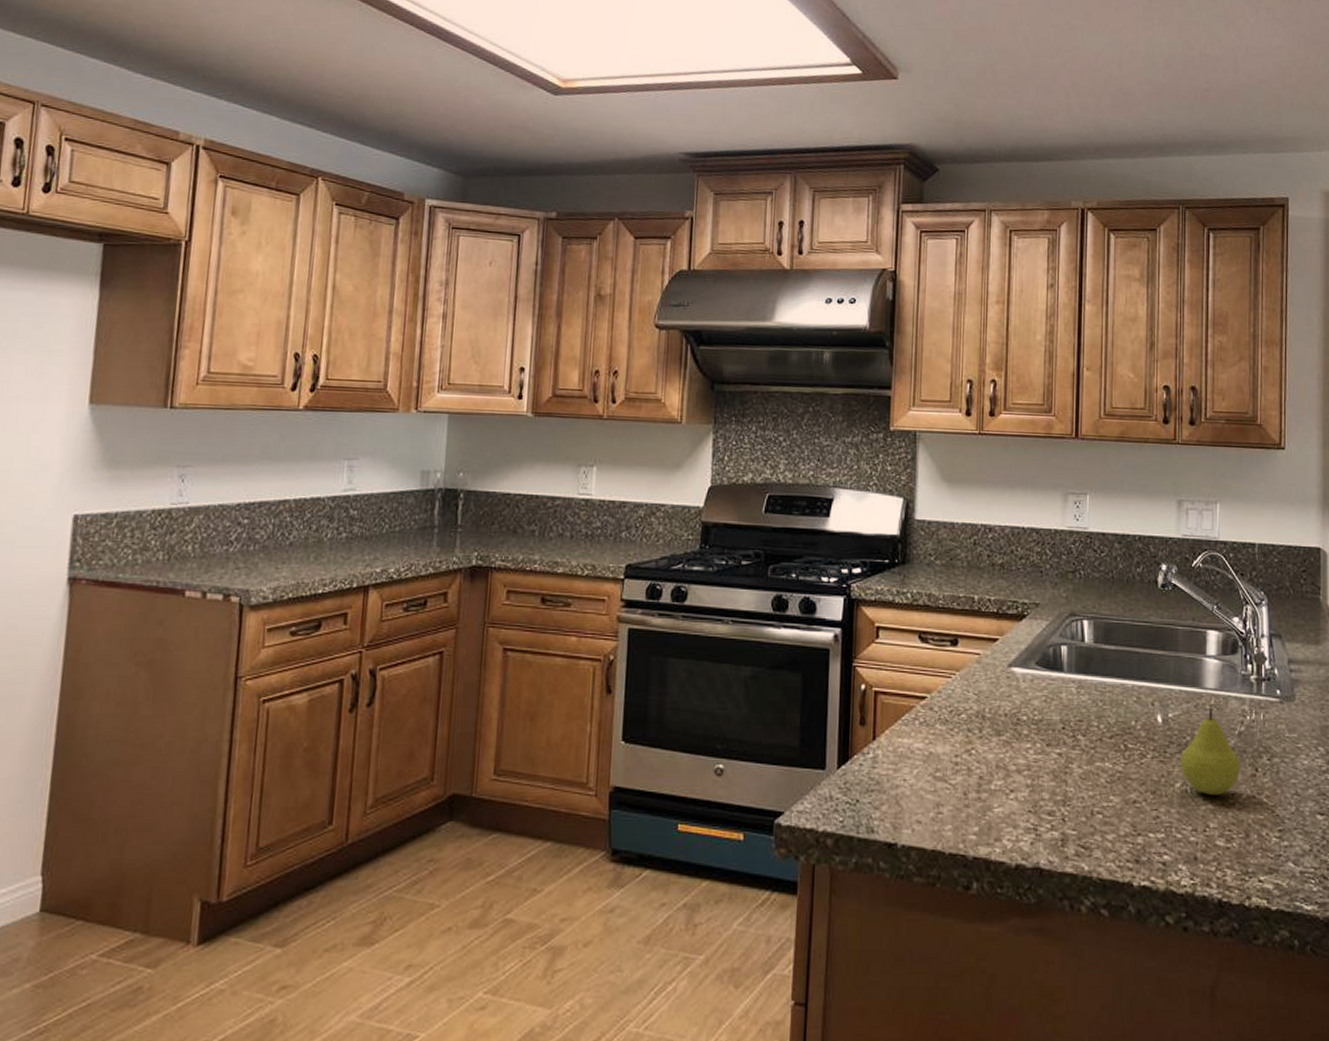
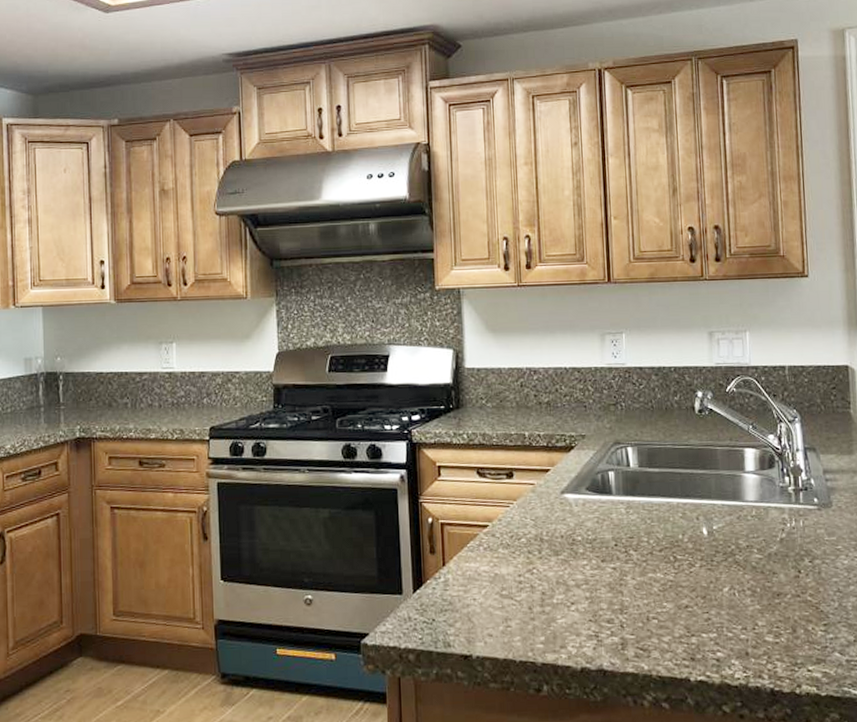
fruit: present [1179,707,1240,796] -> none [726,518,784,598]

